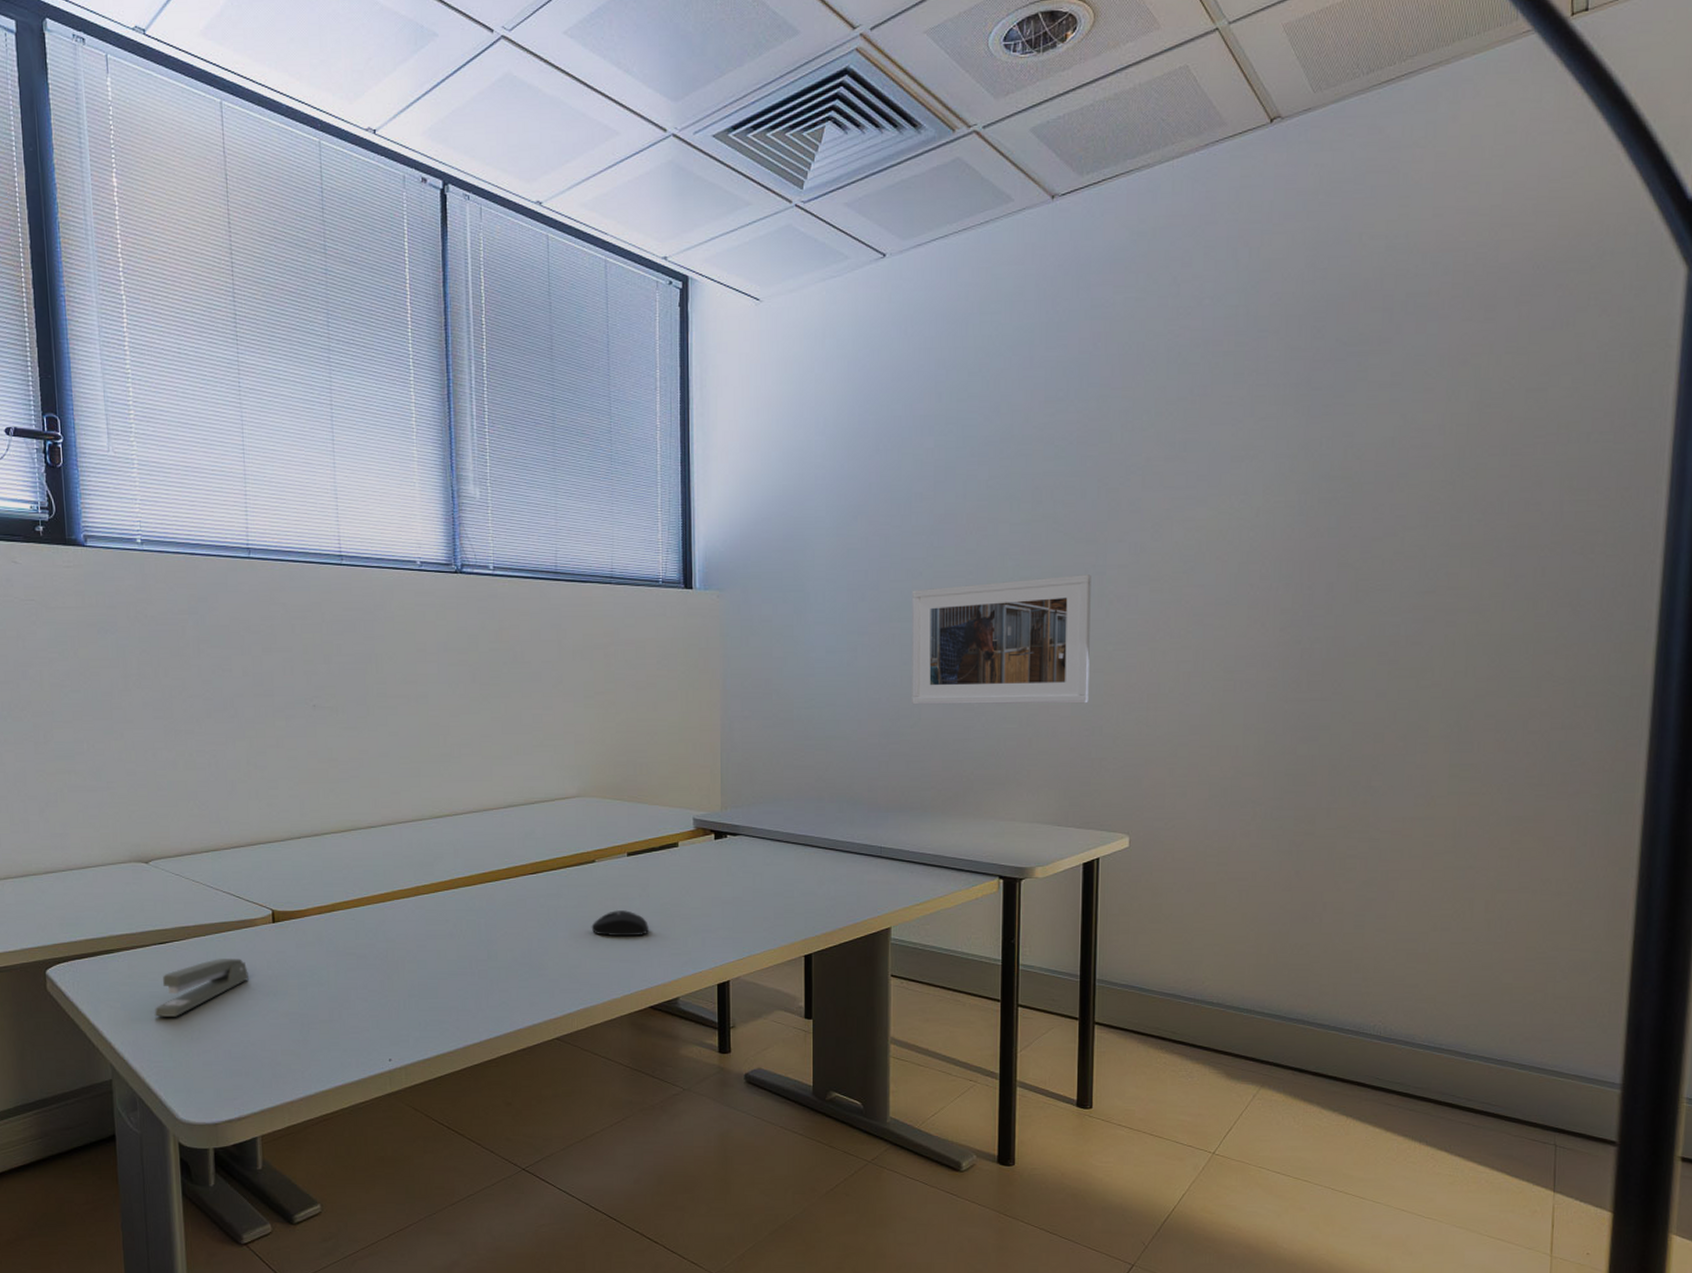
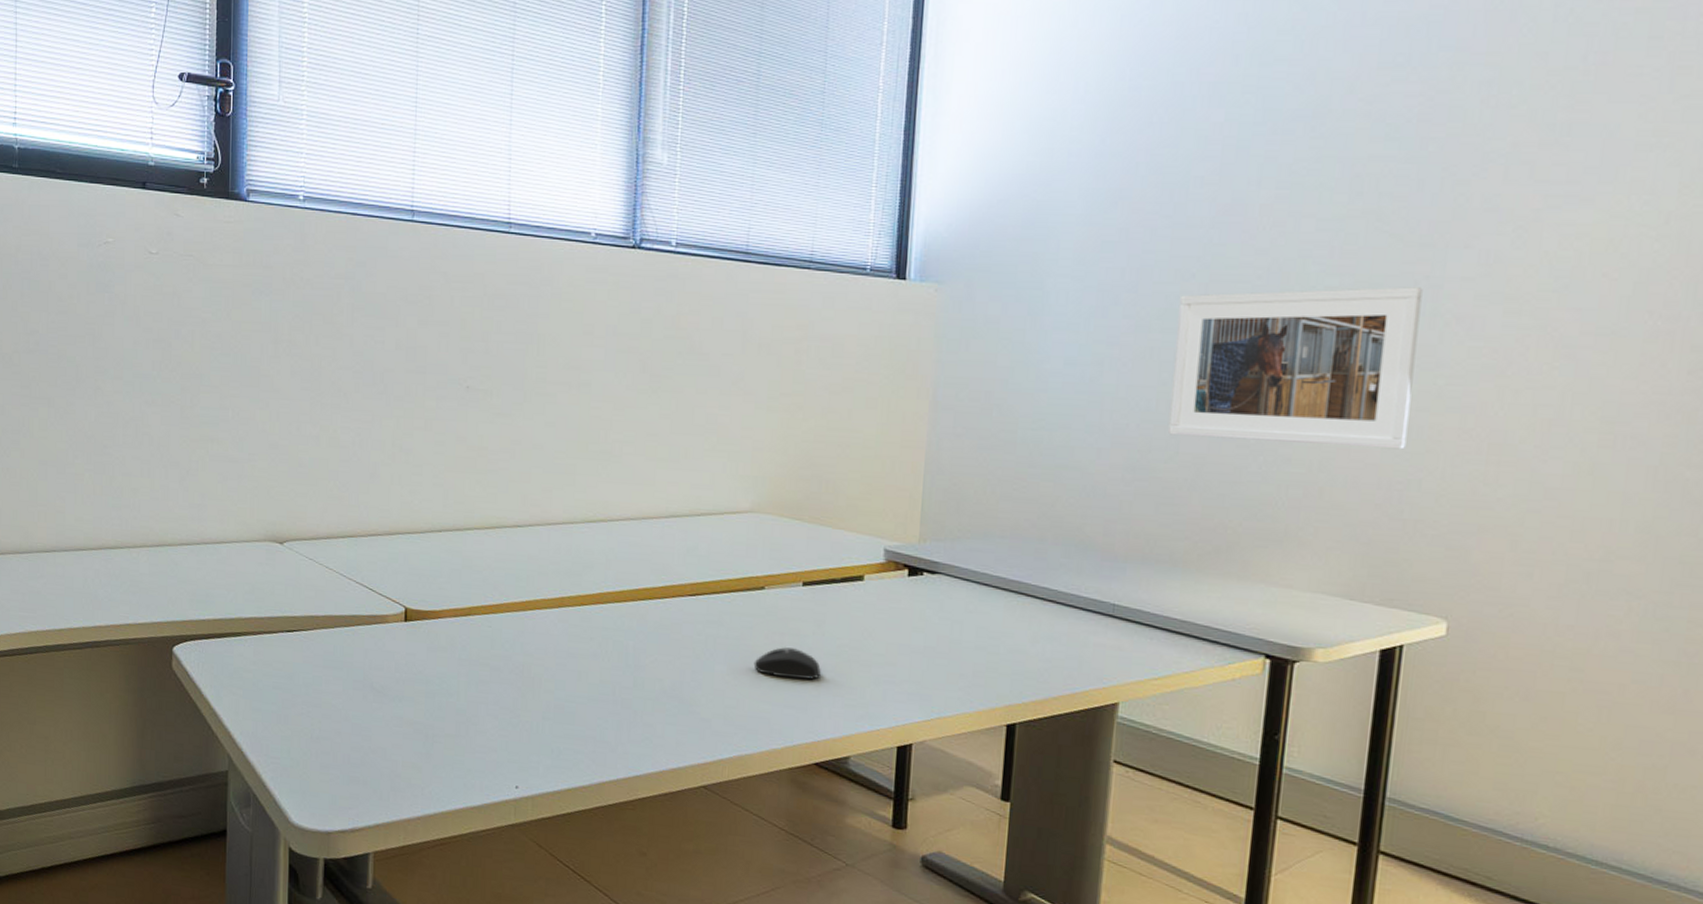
stapler: present [154,957,249,1017] -> none [275,654,375,712]

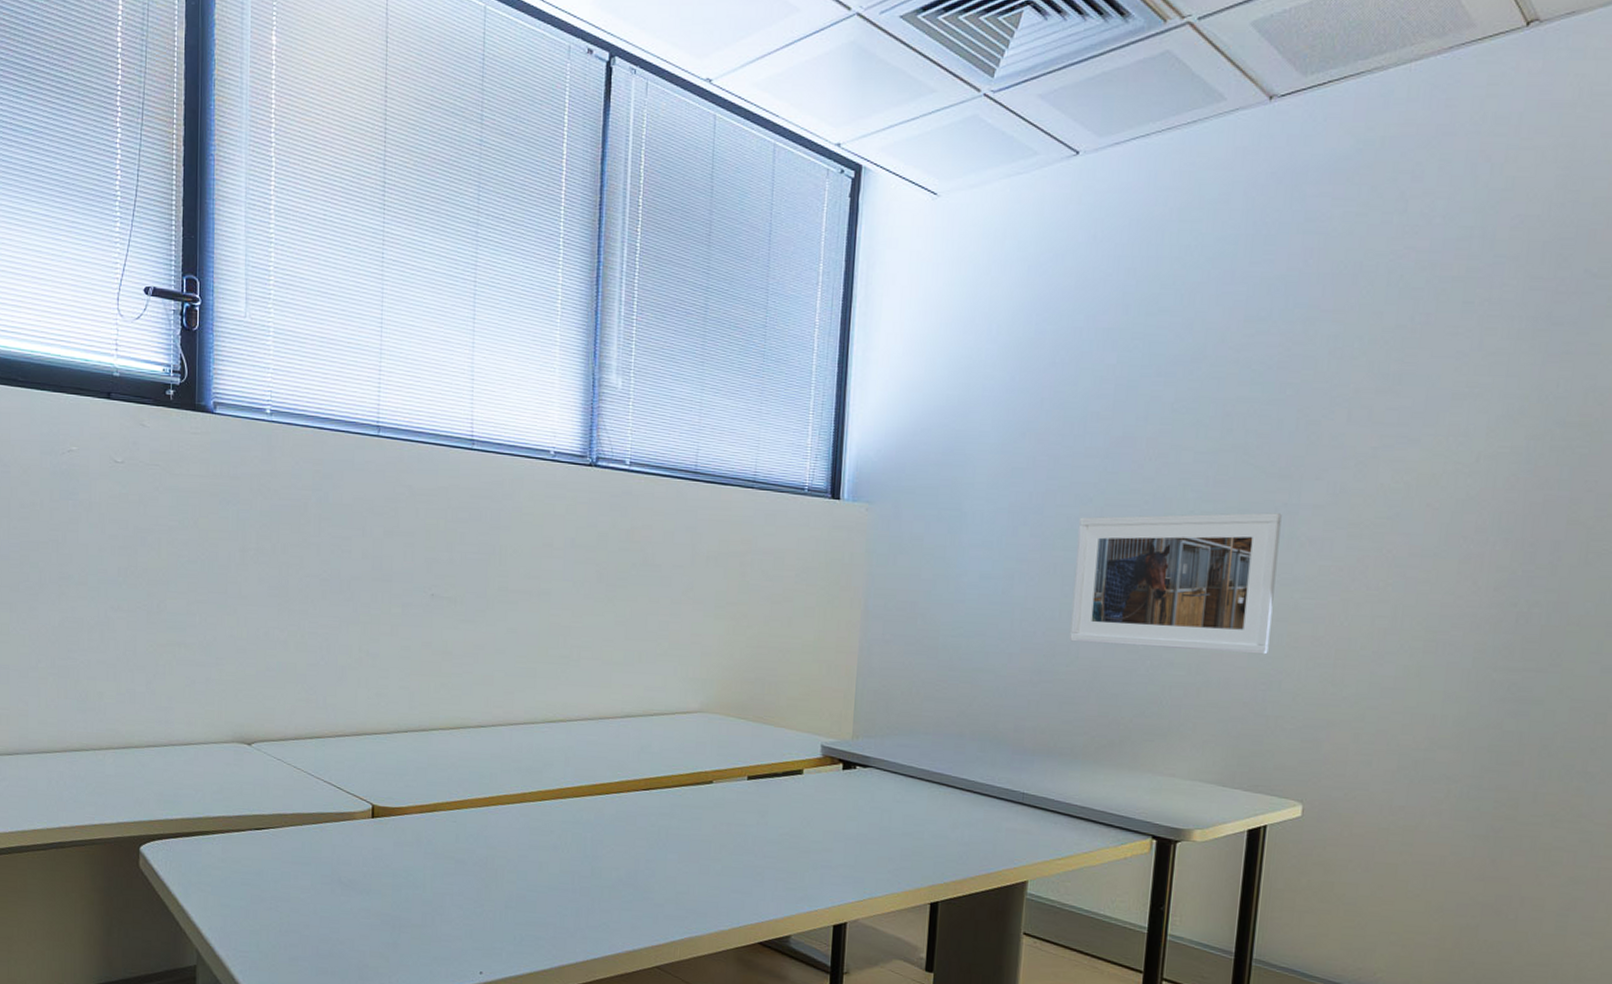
mouse: present [753,647,821,680] -> none [703,836,764,867]

